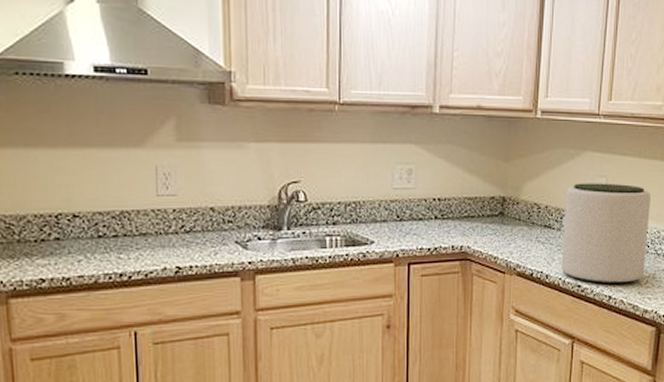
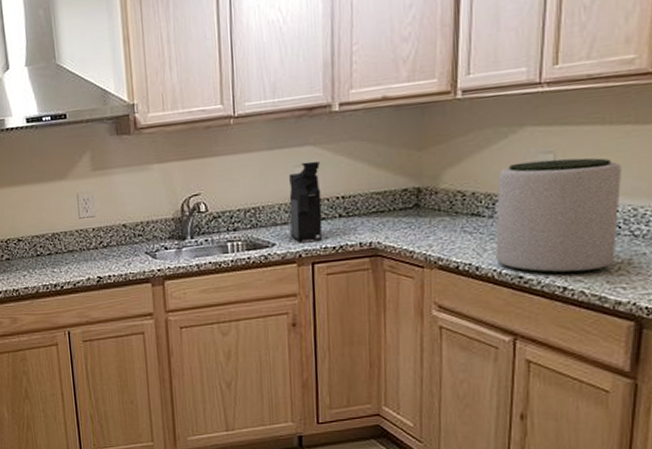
coffee maker: none [389,160,421,241] -> present [289,161,323,242]

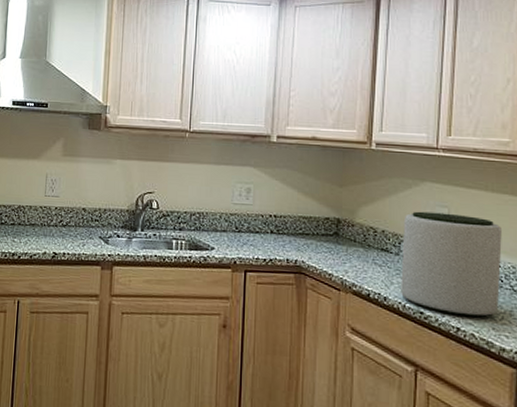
coffee maker: present [289,161,323,242] -> none [228,180,259,251]

